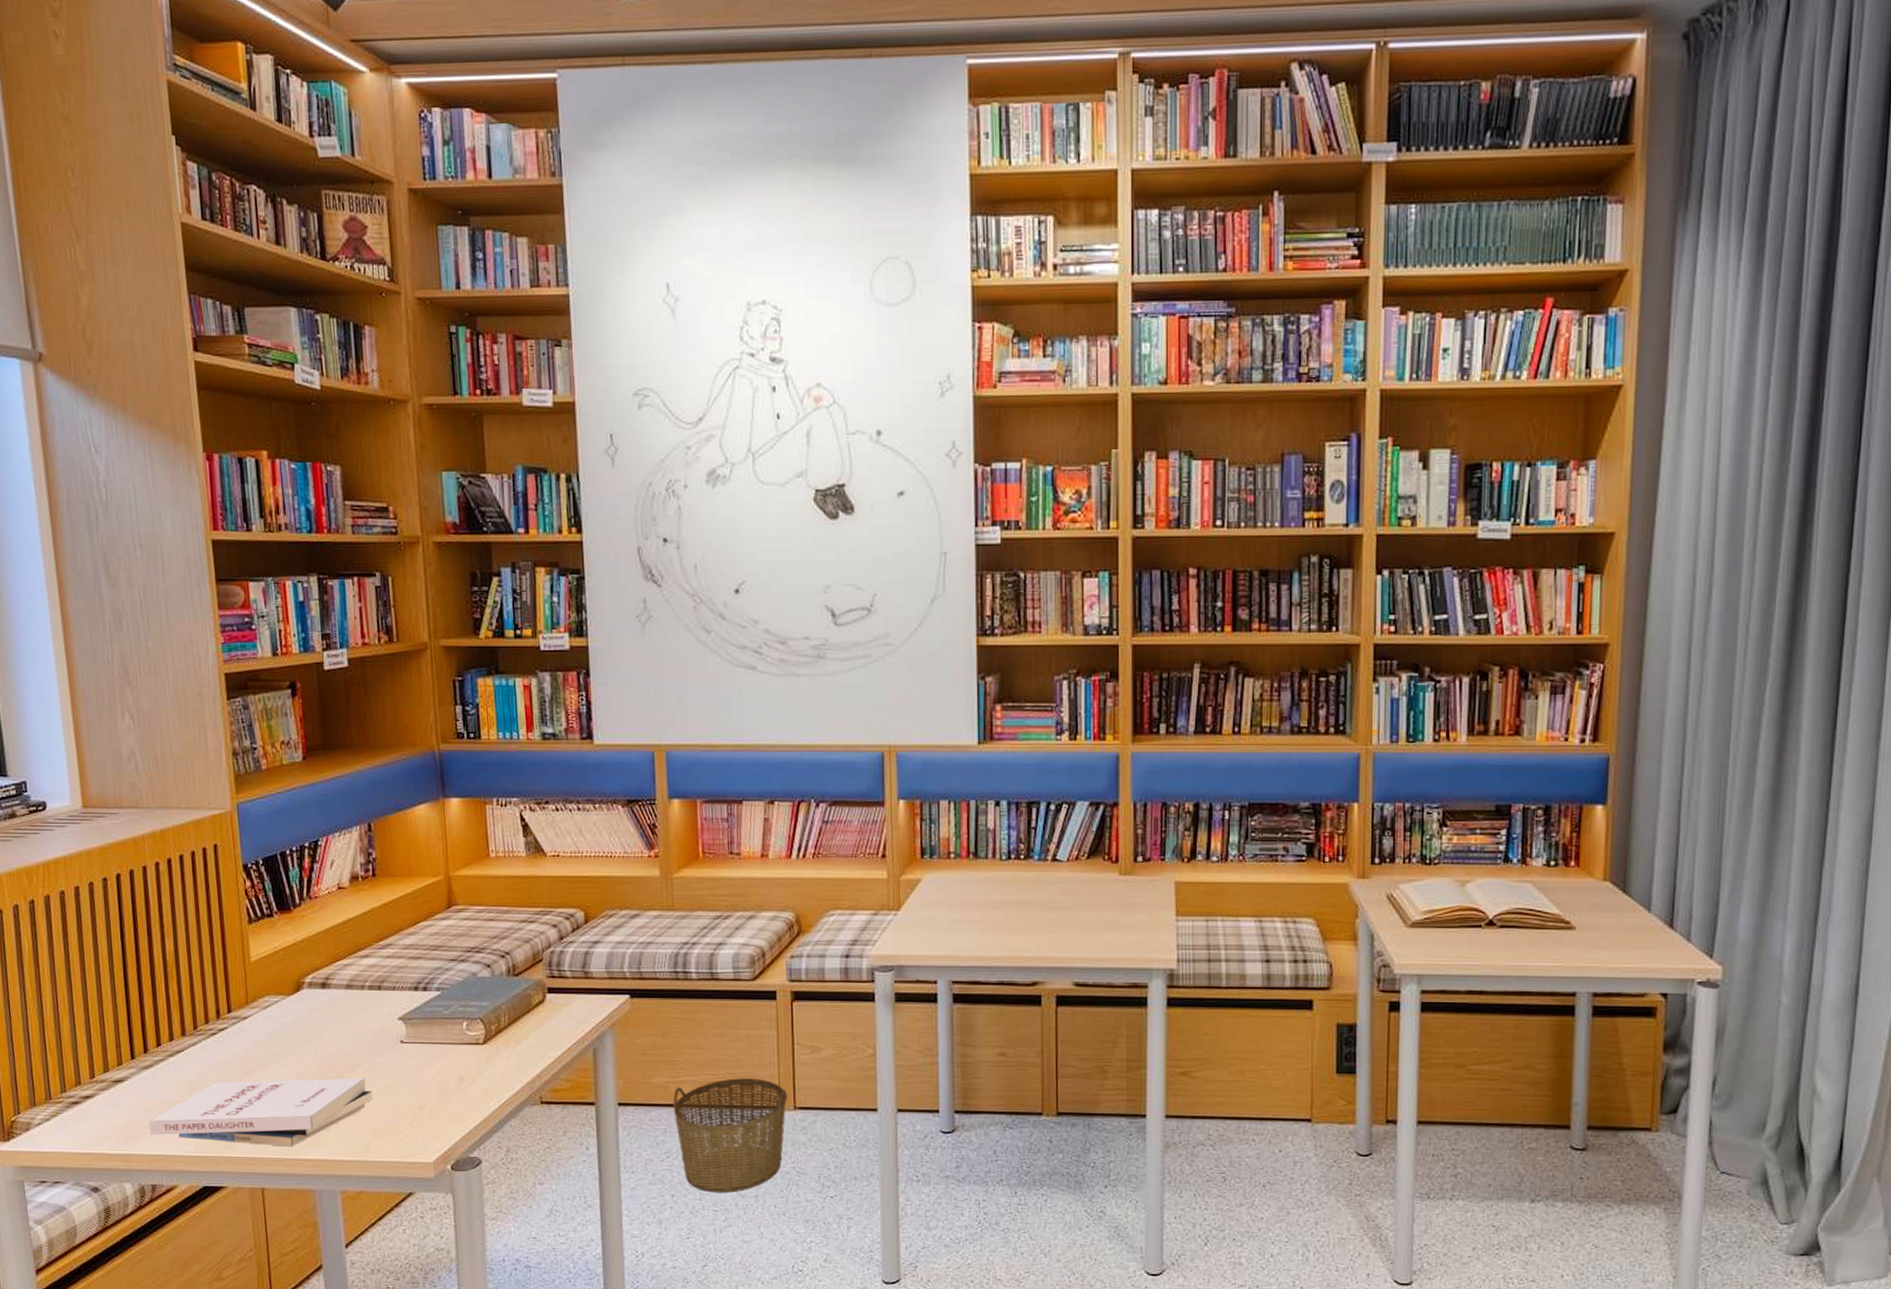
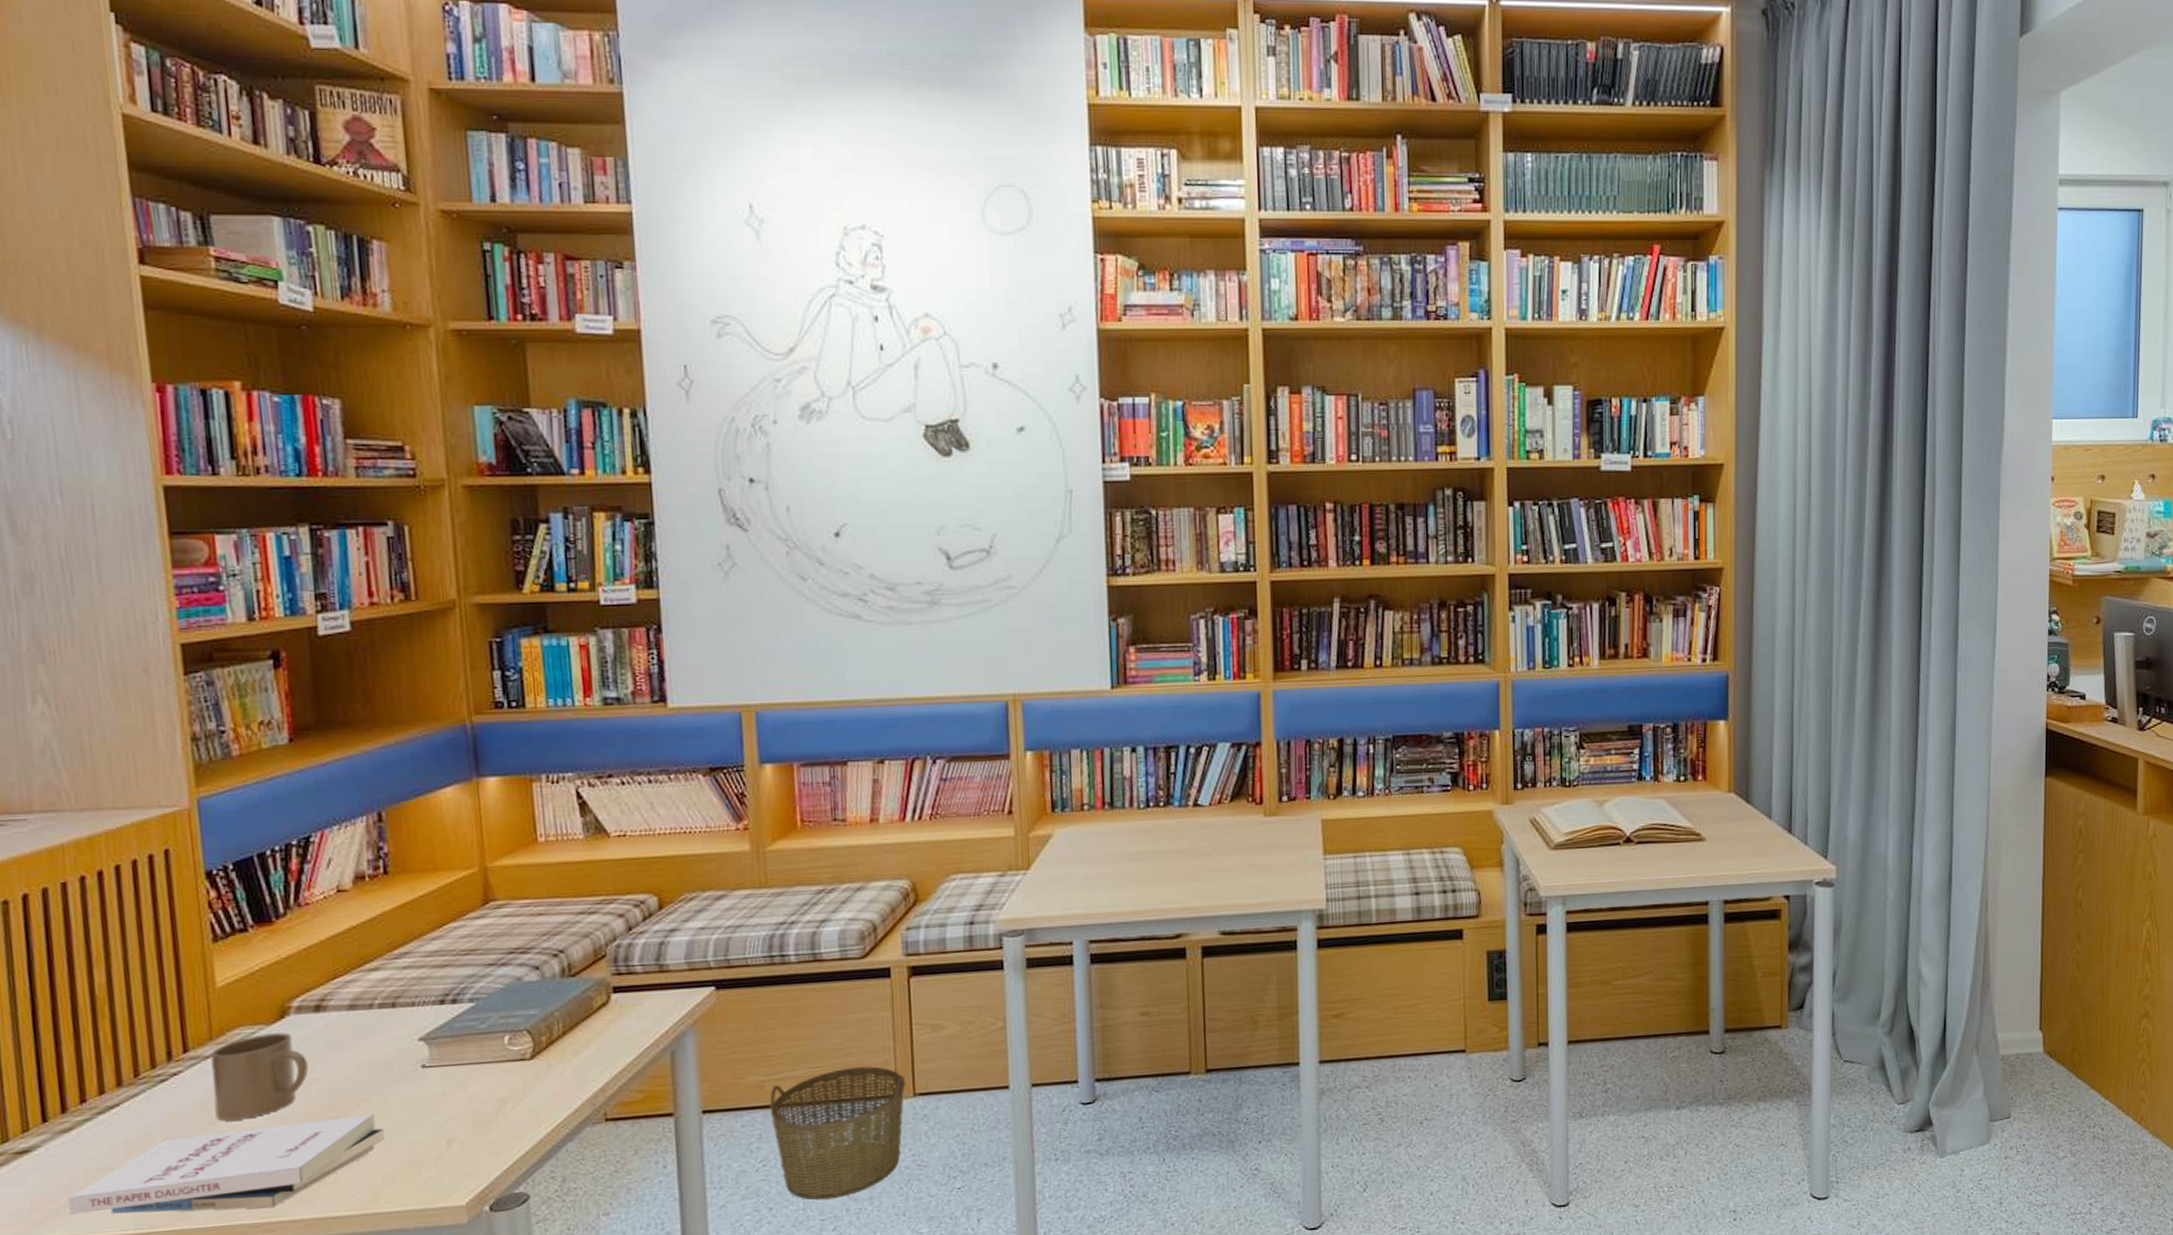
mug: none [247,1003,317,1072] -> present [211,1032,308,1121]

